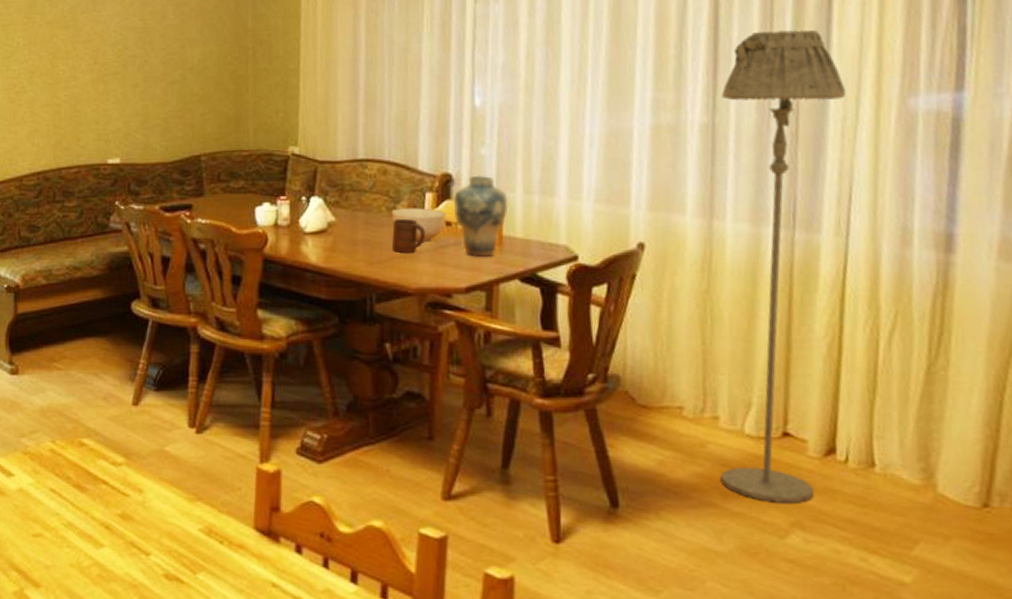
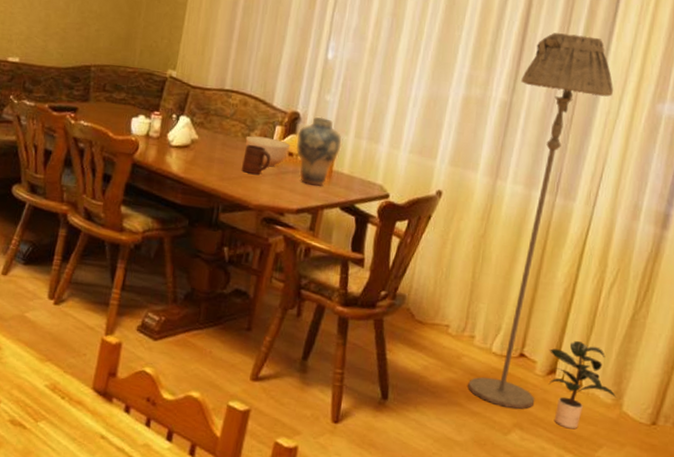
potted plant: none [821,408,925,523] -> present [548,340,616,430]

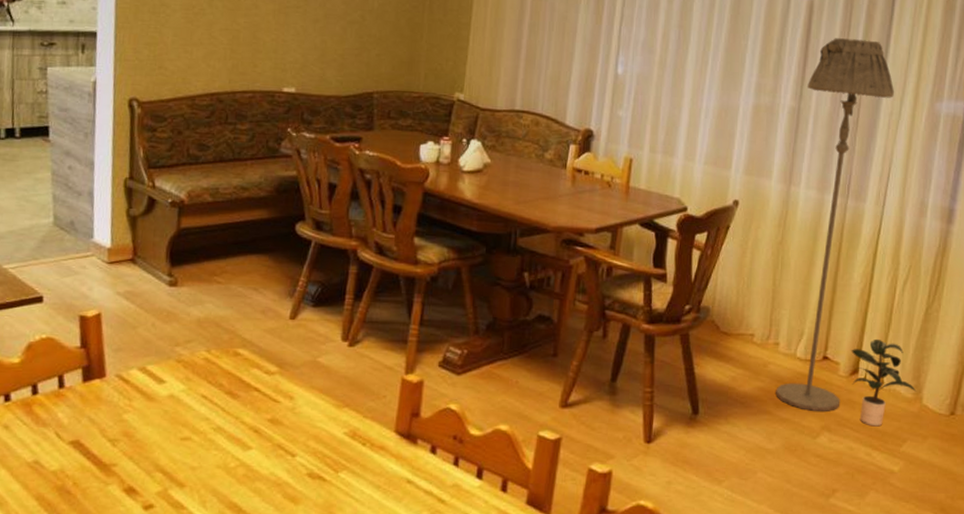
cup: present [242,144,271,174] -> none [538,165,567,195]
bowl: present [245,135,291,167] -> none [539,156,586,187]
vase: present [296,117,342,186] -> none [591,133,637,203]

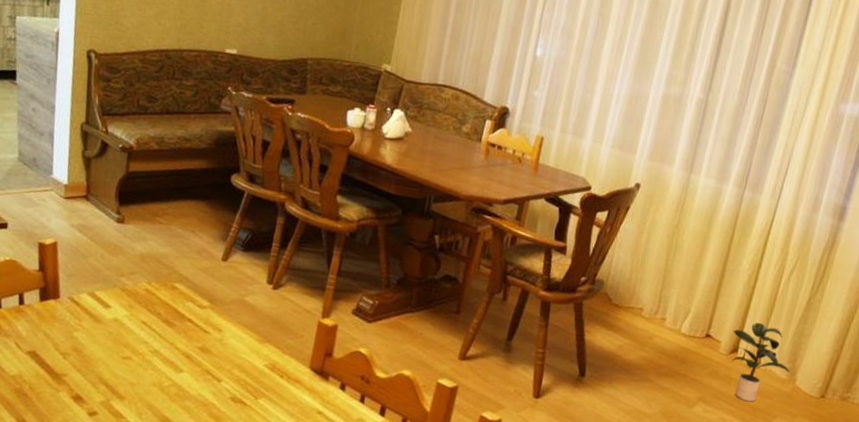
floor lamp: present [776,38,894,411] -> none [658,35,801,384]

